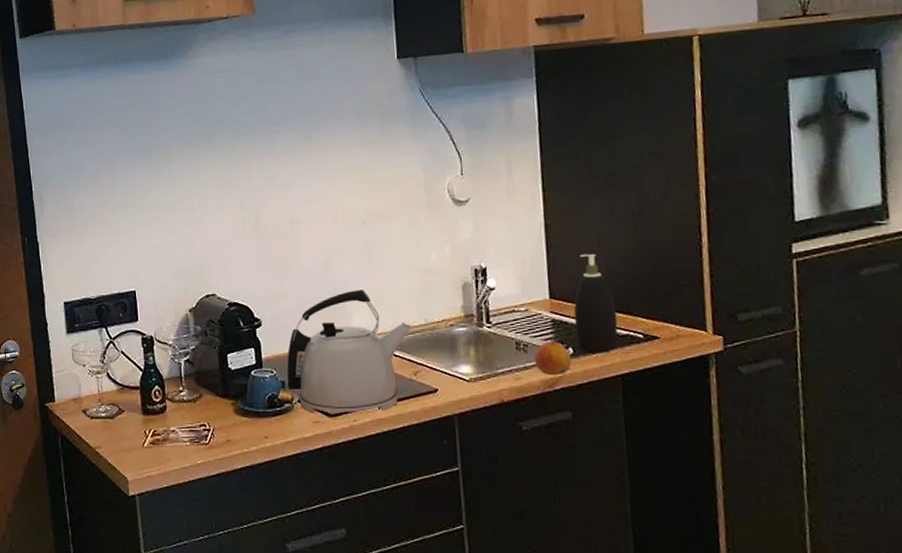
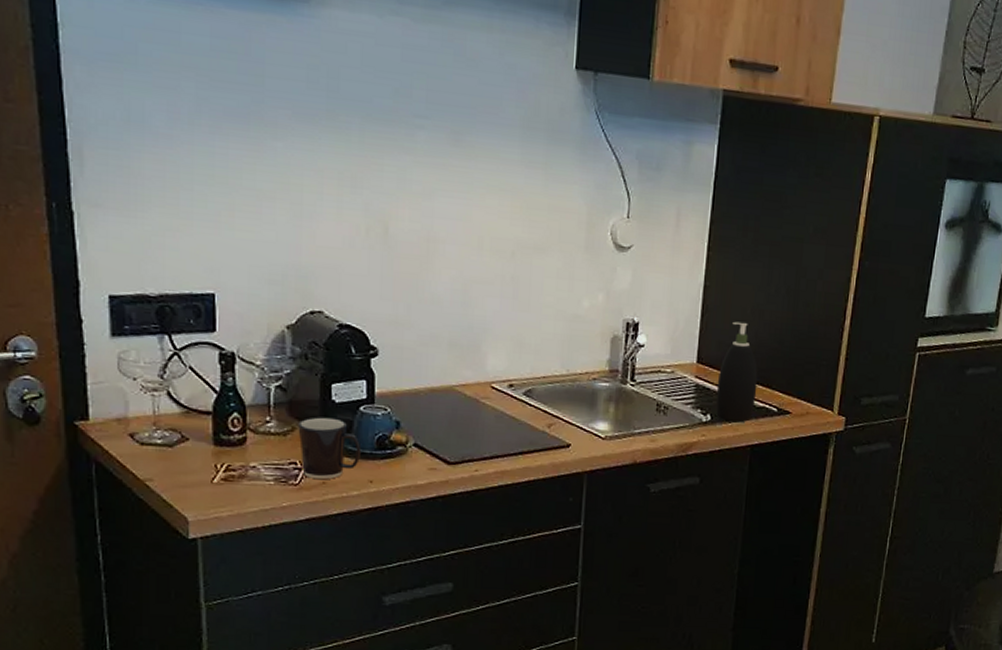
mug: none [204,383,256,439] -> present [298,417,361,480]
kettle: present [286,289,412,413] -> none [401,328,553,463]
fruit: present [534,341,572,376] -> none [672,405,708,441]

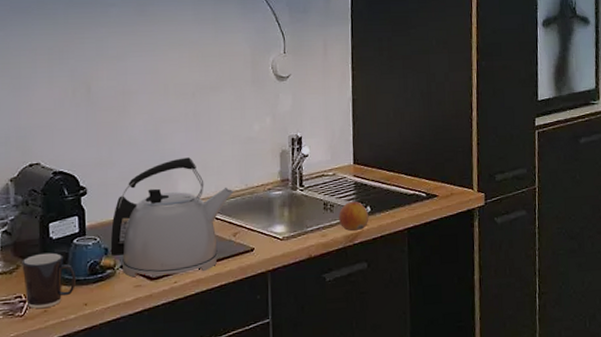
kettle: none [401,328,553,463] -> present [109,157,234,278]
fruit: none [672,405,708,441] -> present [339,201,369,232]
soap dispenser: present [715,321,758,423] -> none [372,125,407,210]

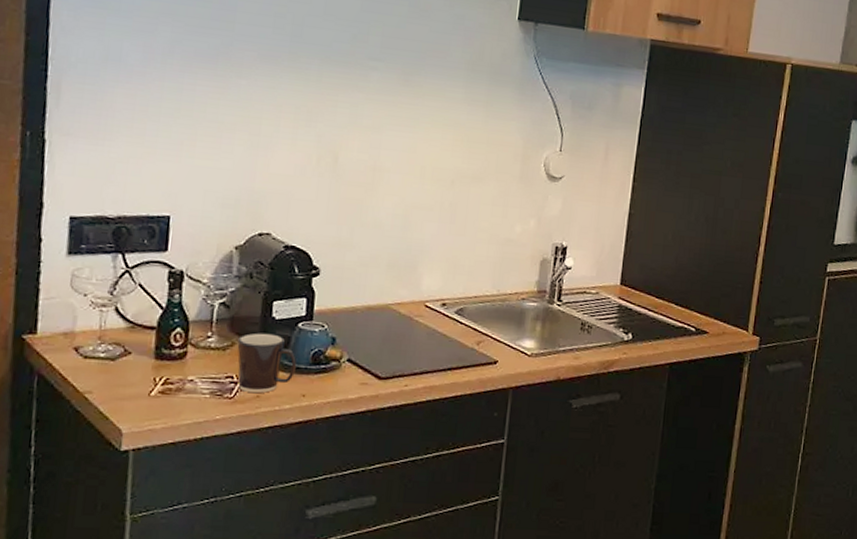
kettle: present [109,157,234,278] -> none [336,250,484,379]
fruit: present [339,201,369,232] -> none [595,325,630,359]

